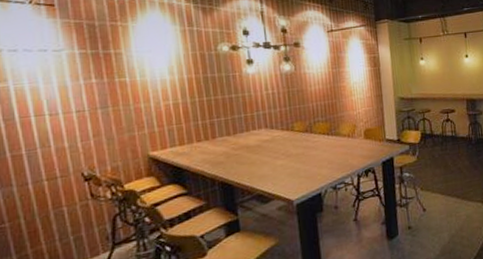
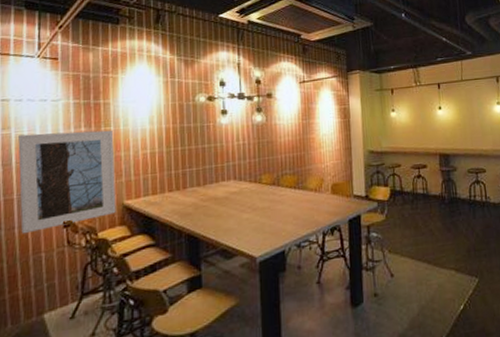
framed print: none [18,81,142,190] -> present [18,130,116,234]

